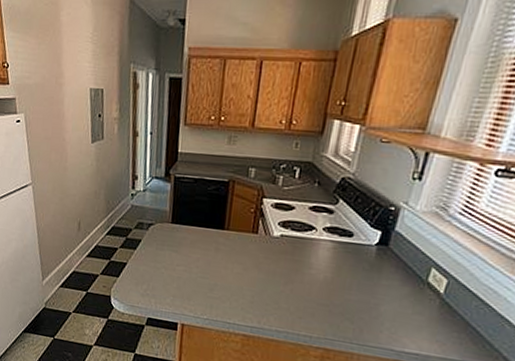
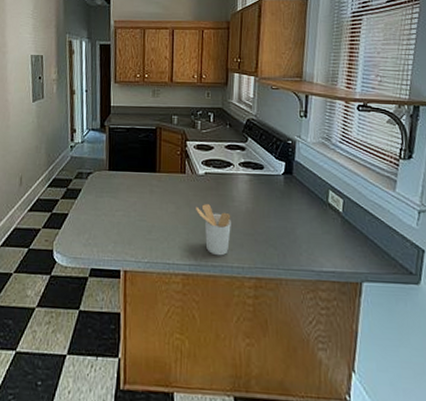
utensil holder: none [265,268,305,323] -> present [196,204,231,256]

